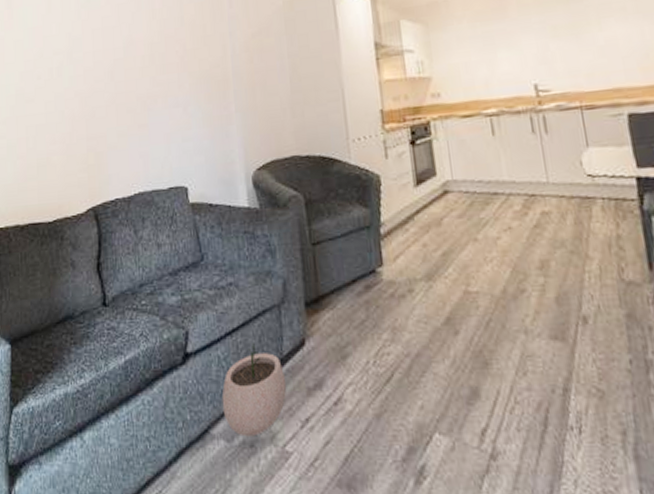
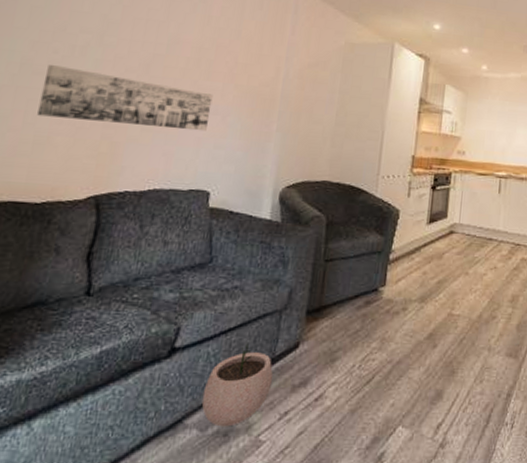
wall art: none [35,87,173,140] -> present [37,64,213,132]

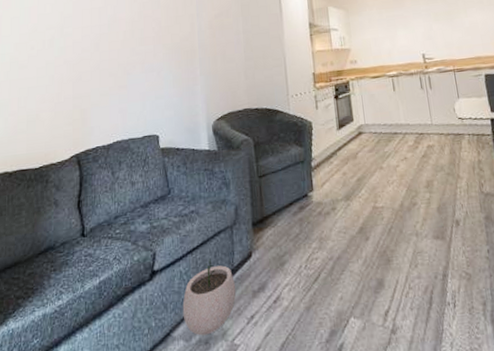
wall art: present [37,64,213,132] -> none [27,56,148,100]

